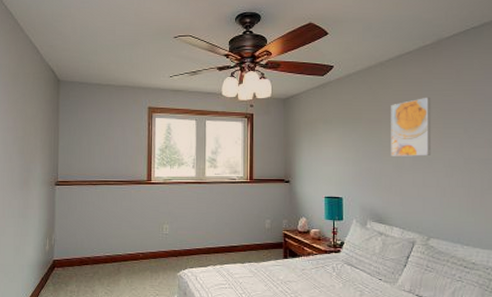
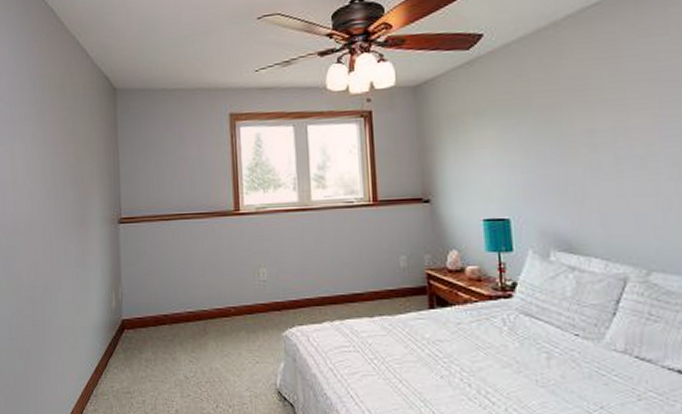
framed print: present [391,97,430,157] -> none [574,64,642,156]

